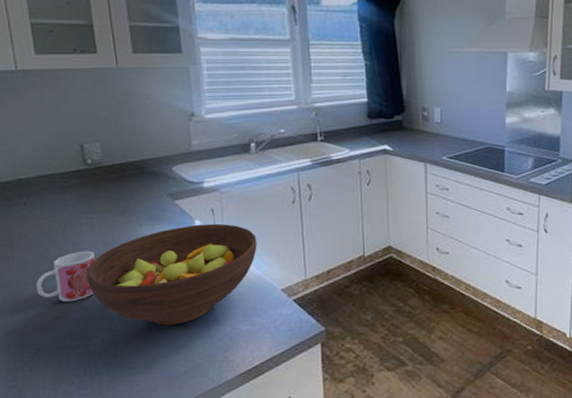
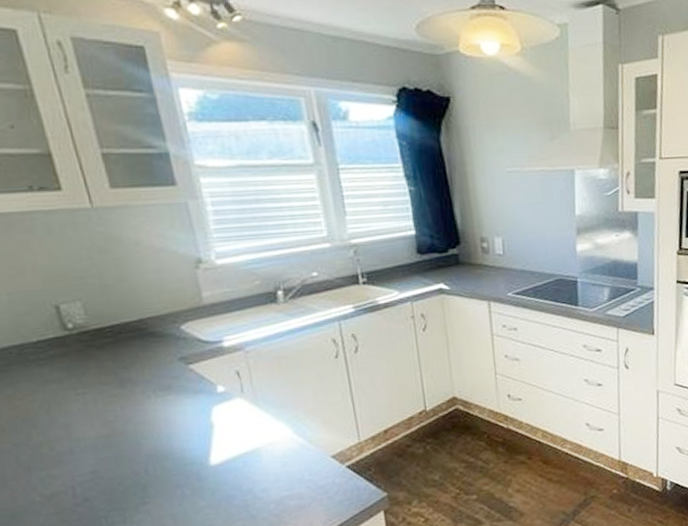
mug: present [36,250,95,302] -> none [19,432,99,495]
fruit bowl: present [86,223,257,326] -> none [84,387,298,511]

